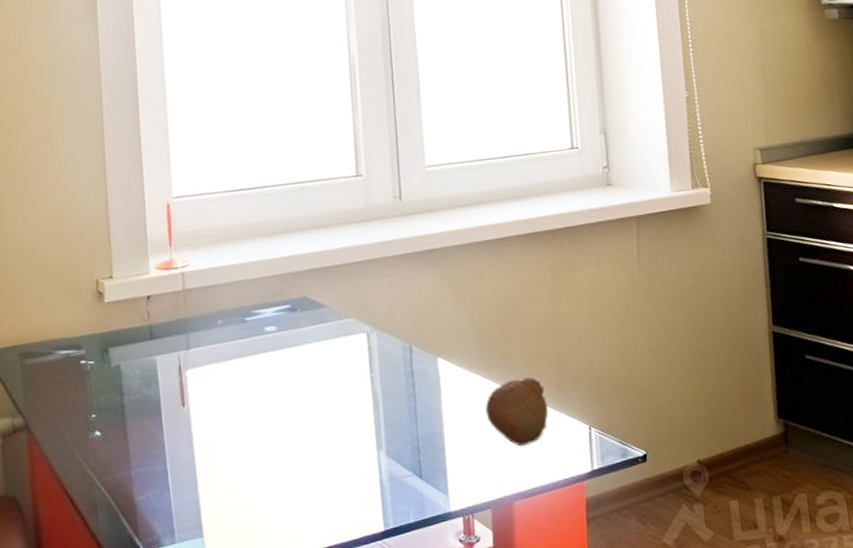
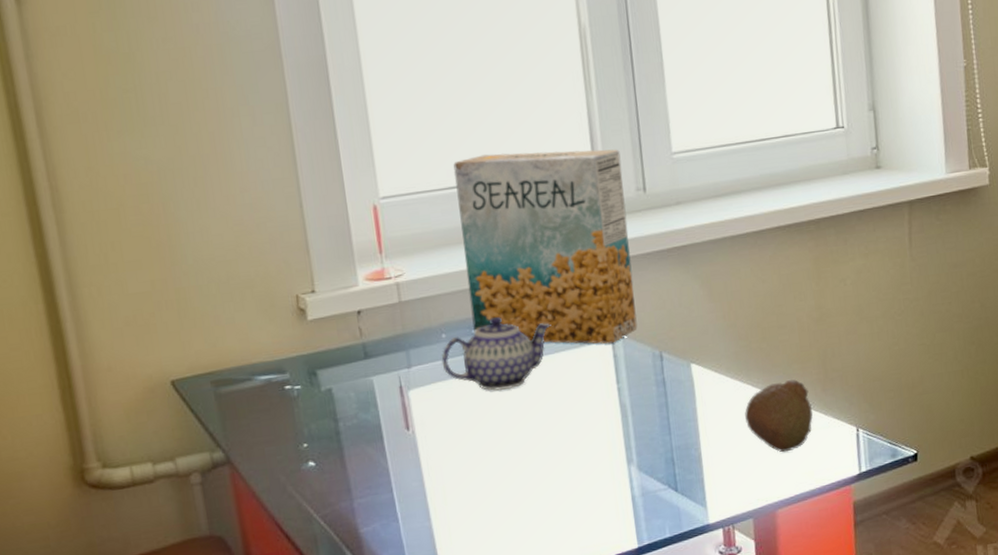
teapot: none [216,306,314,375] -> present [441,316,551,391]
cereal box: none [237,161,390,336] -> present [453,149,638,344]

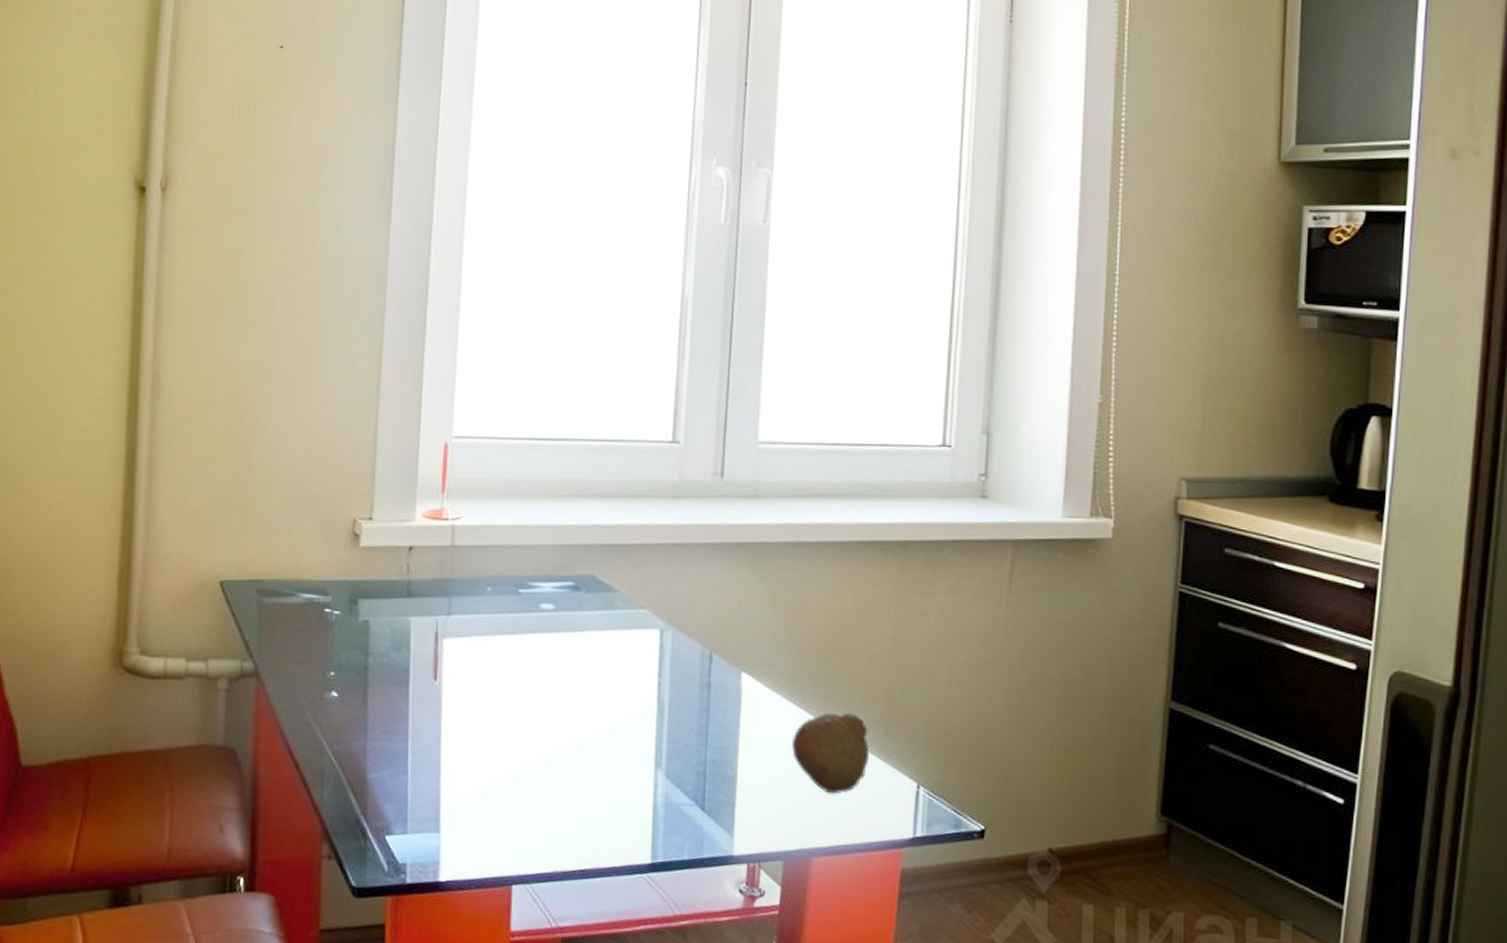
teapot: present [441,316,551,391] -> none [482,579,600,660]
cereal box: present [453,149,638,344] -> none [519,411,703,633]

